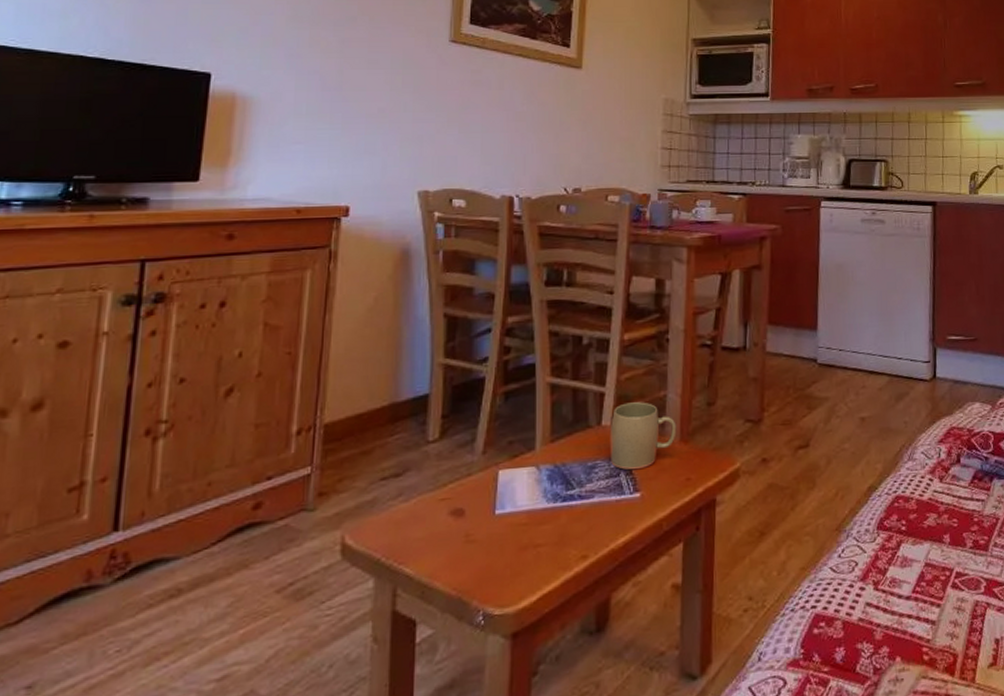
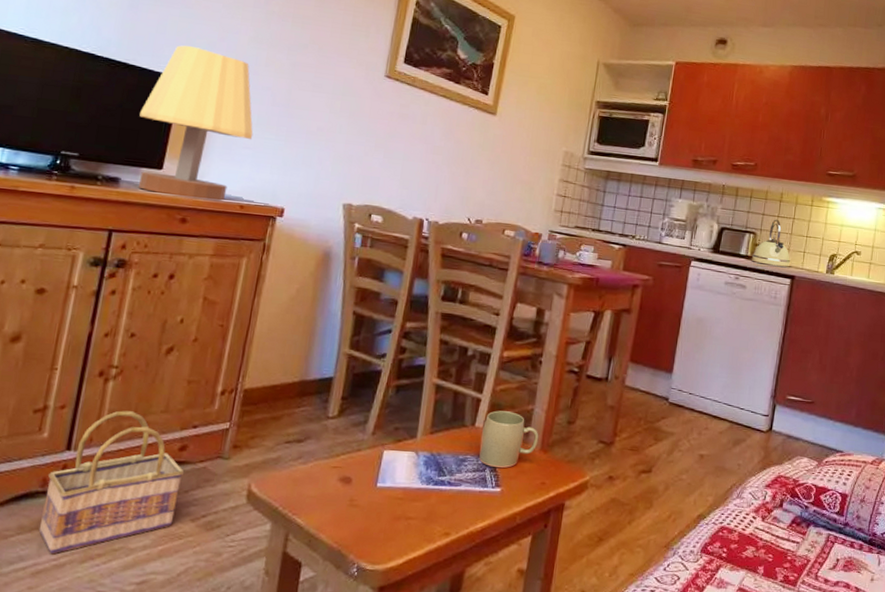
basket: none [87,471,262,663] -> present [38,410,185,555]
table lamp: none [165,34,303,210] -> present [138,45,254,202]
kettle: none [886,142,931,195] -> present [751,219,792,268]

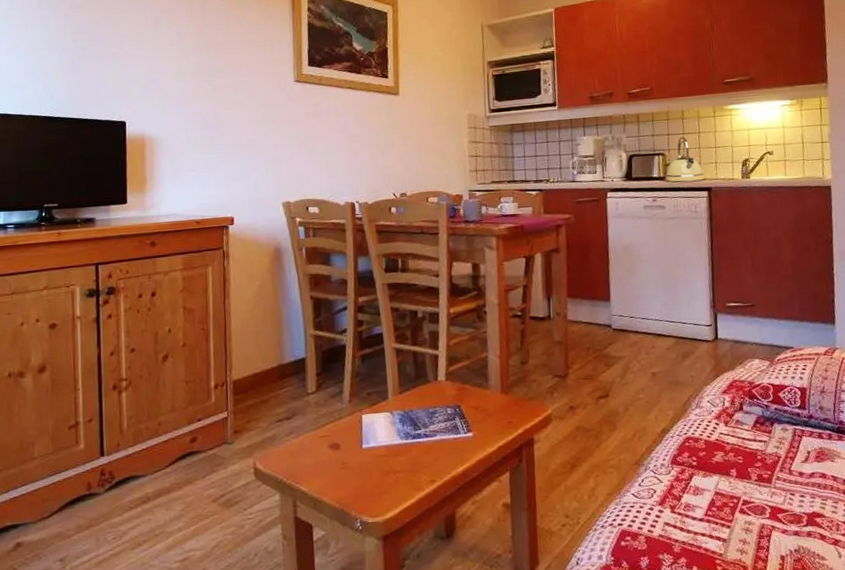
basket: present [38,410,185,555] -> none [91,415,199,546]
table lamp: present [138,45,254,202] -> none [99,91,195,225]
mug: present [479,410,539,469] -> none [444,362,498,415]

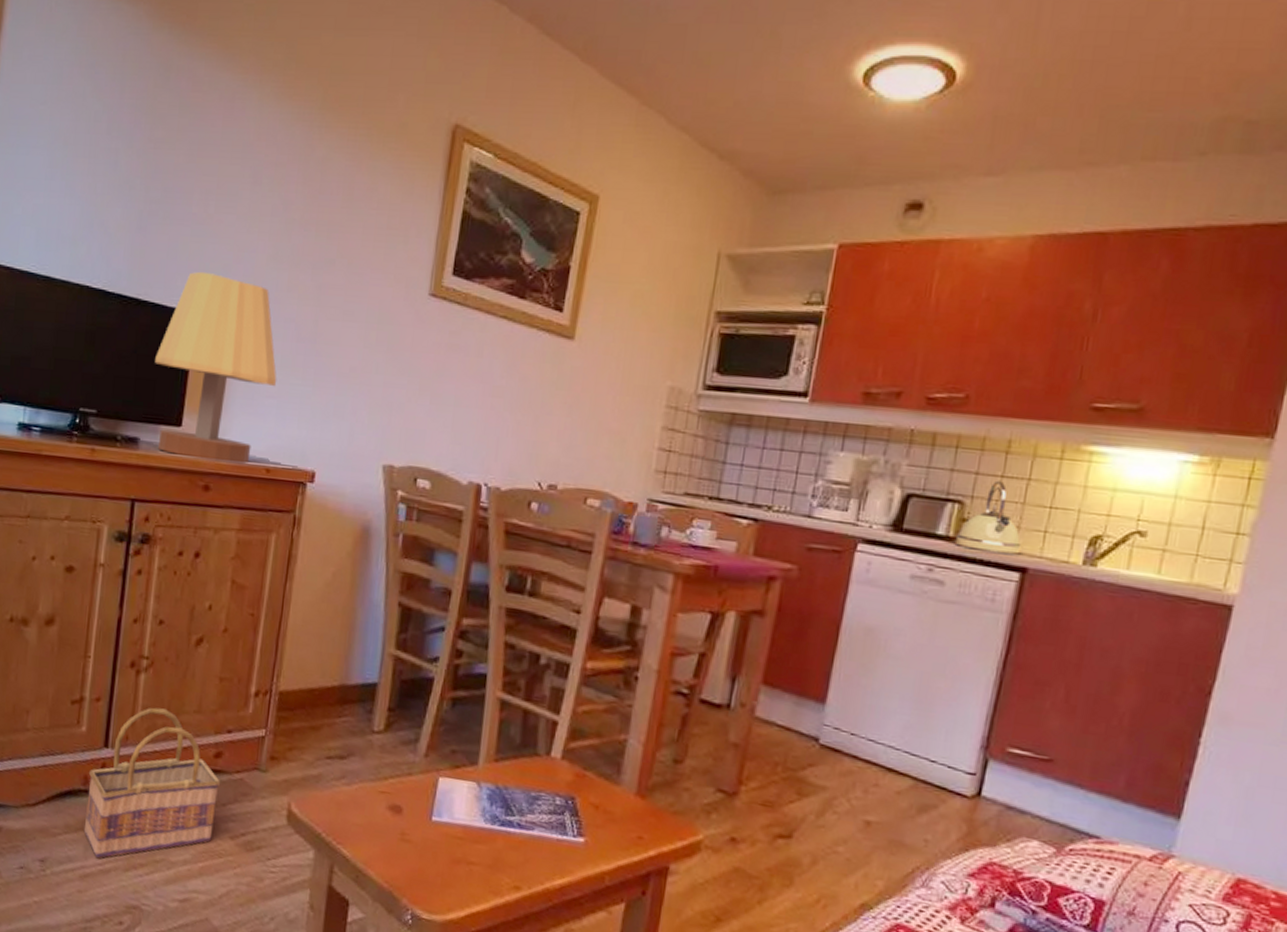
basket: none [91,415,199,546] -> present [83,707,221,859]
table lamp: none [99,91,195,225] -> present [155,271,277,465]

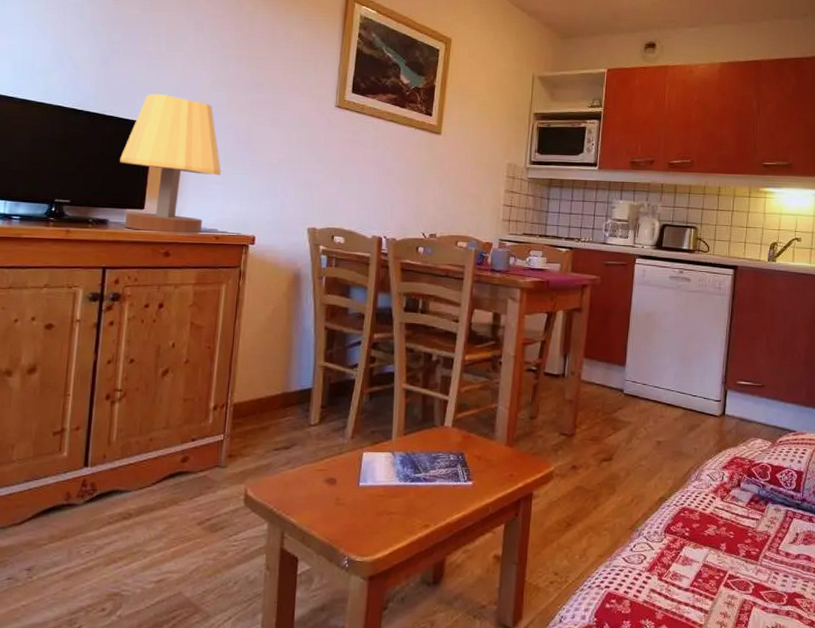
basket: present [83,707,221,859] -> none [67,429,188,559]
kettle: present [954,480,1022,555] -> none [694,213,733,259]

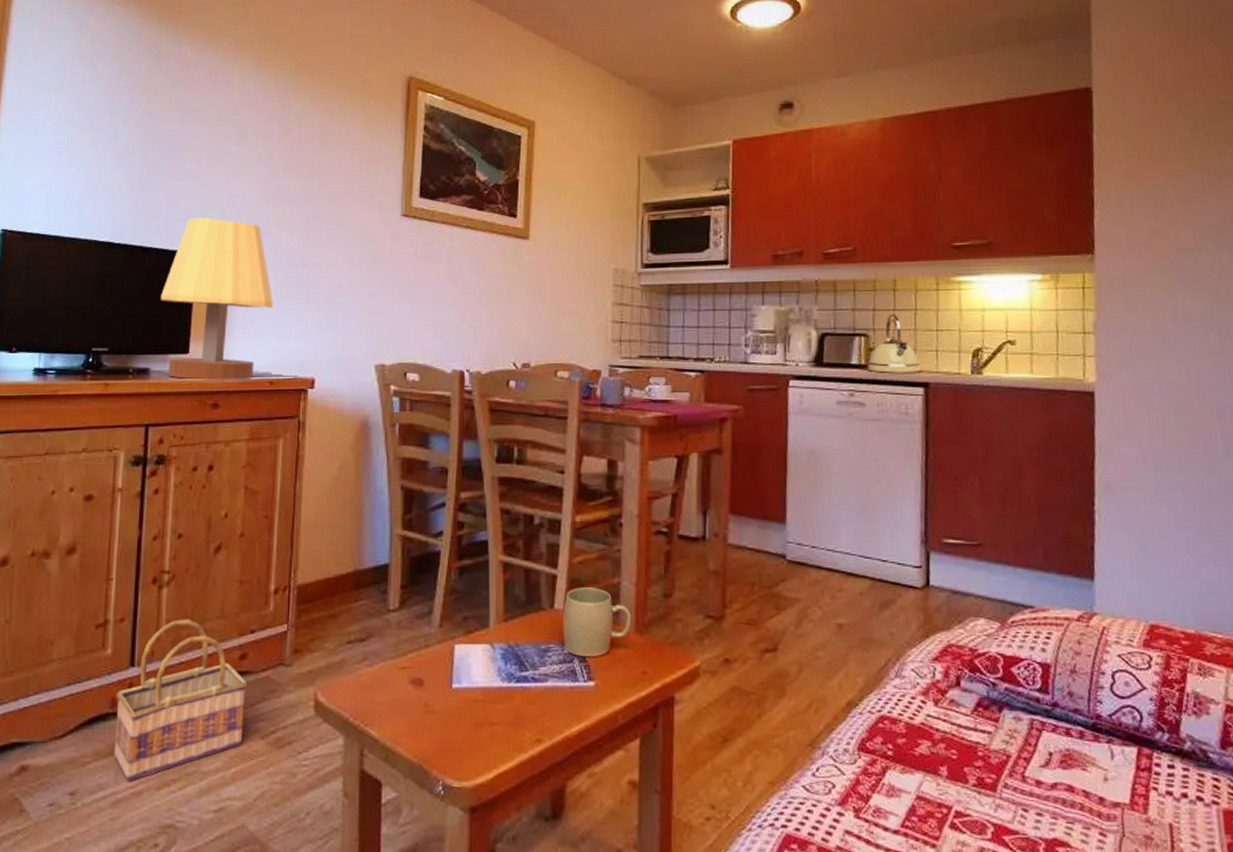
basket: none [67,429,188,559] -> present [113,619,248,782]
mug: none [450,410,504,464] -> present [562,587,632,658]
kettle: none [694,213,733,259] -> present [866,314,922,374]

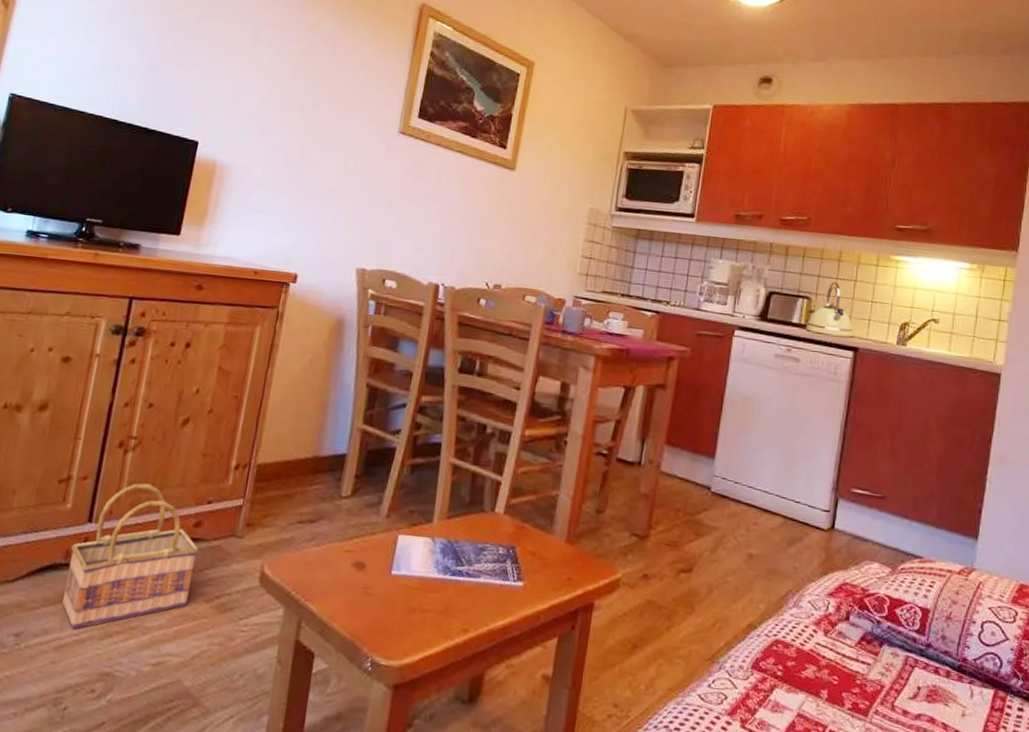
table lamp: present [161,217,274,381] -> none [157,107,268,268]
mug: present [562,587,632,658] -> none [499,495,565,560]

